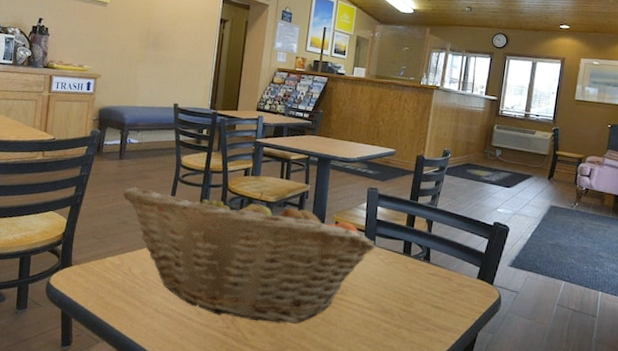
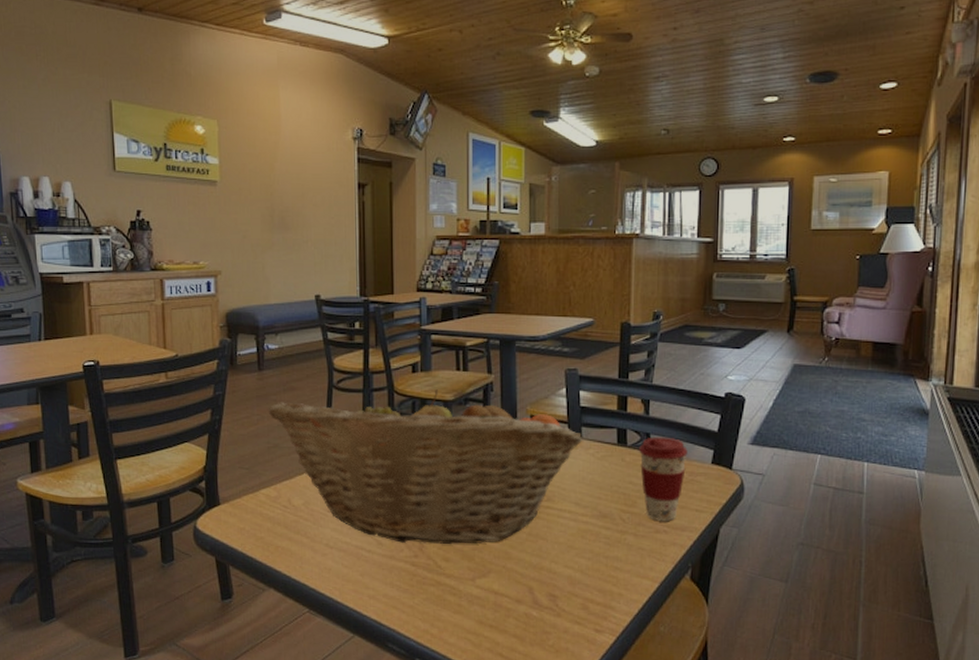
coffee cup: none [419,251,459,322] -> present [639,436,688,522]

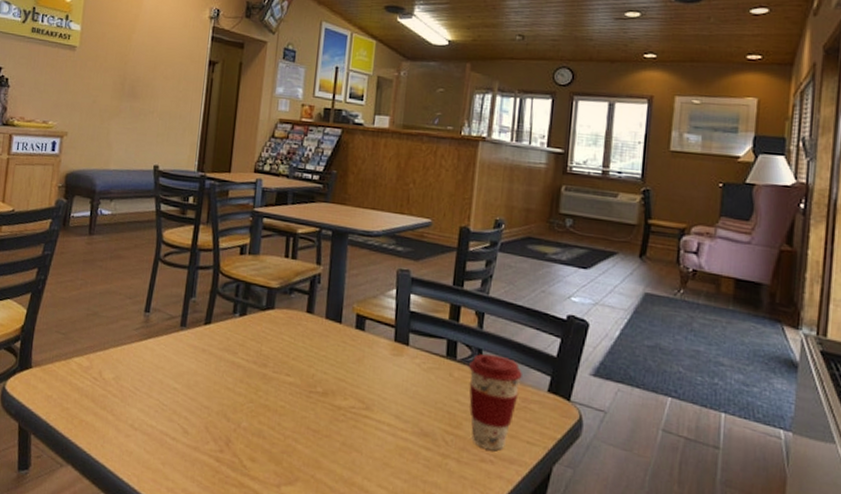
fruit basket: present [268,389,583,544] -> none [92,269,410,448]

